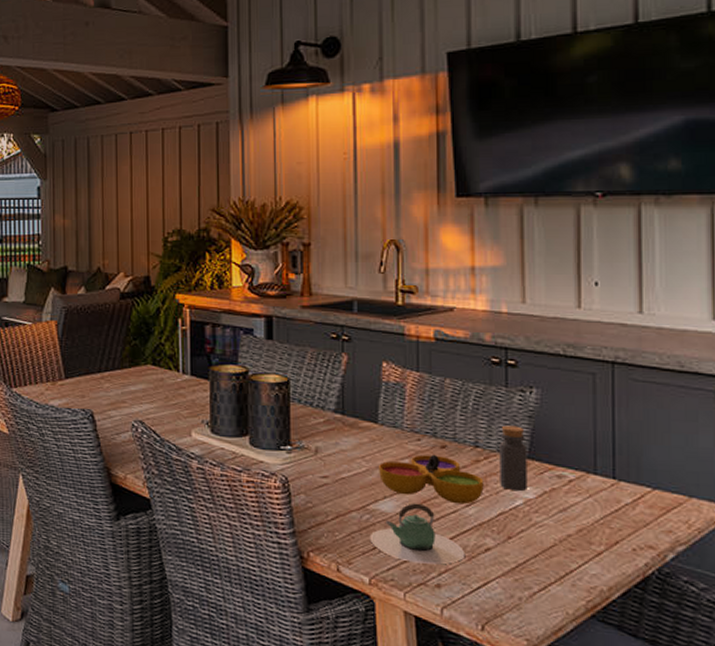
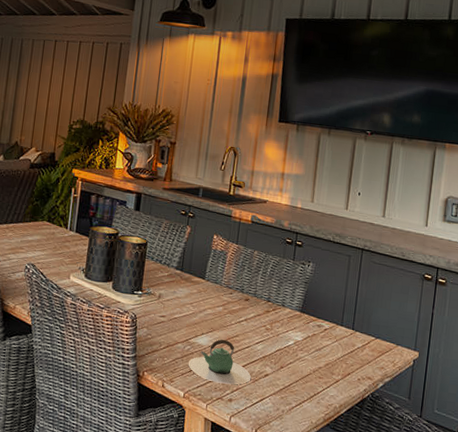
decorative bowl: present [378,454,484,505] -> none [200,304,270,342]
bottle: present [499,425,528,492] -> none [280,287,301,335]

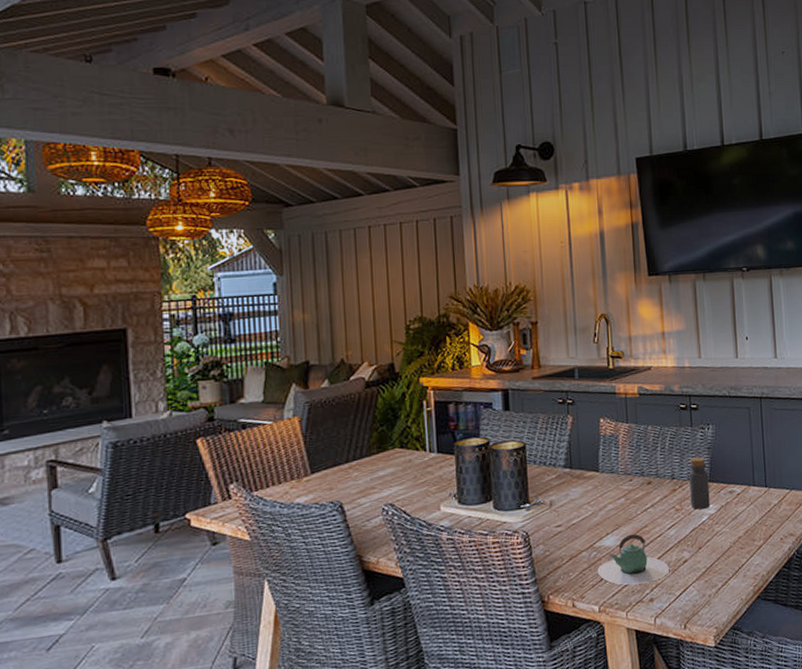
bottle: none [280,287,301,335] -> present [689,457,710,510]

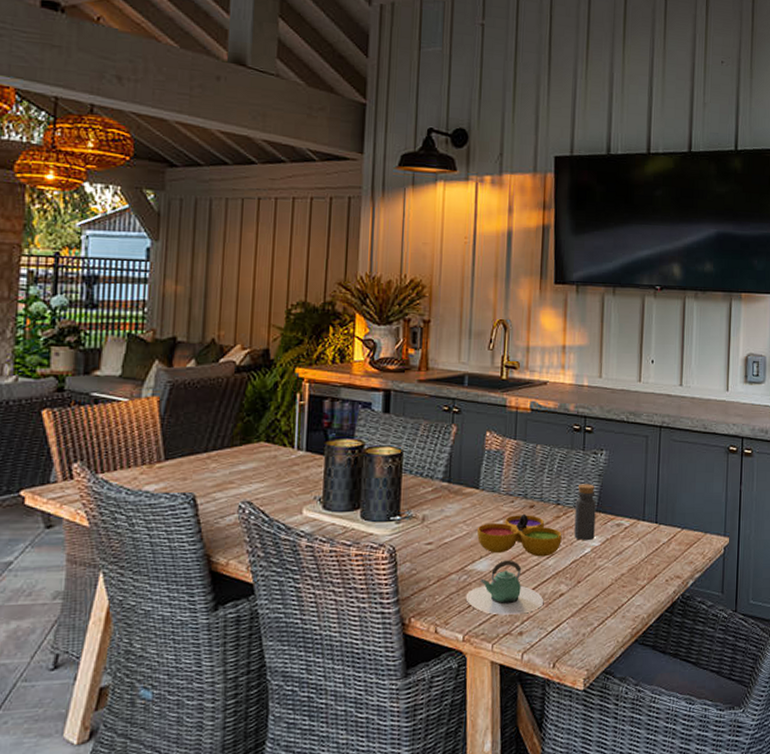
decorative bowl: none [601,490,680,529] -> present [476,513,562,557]

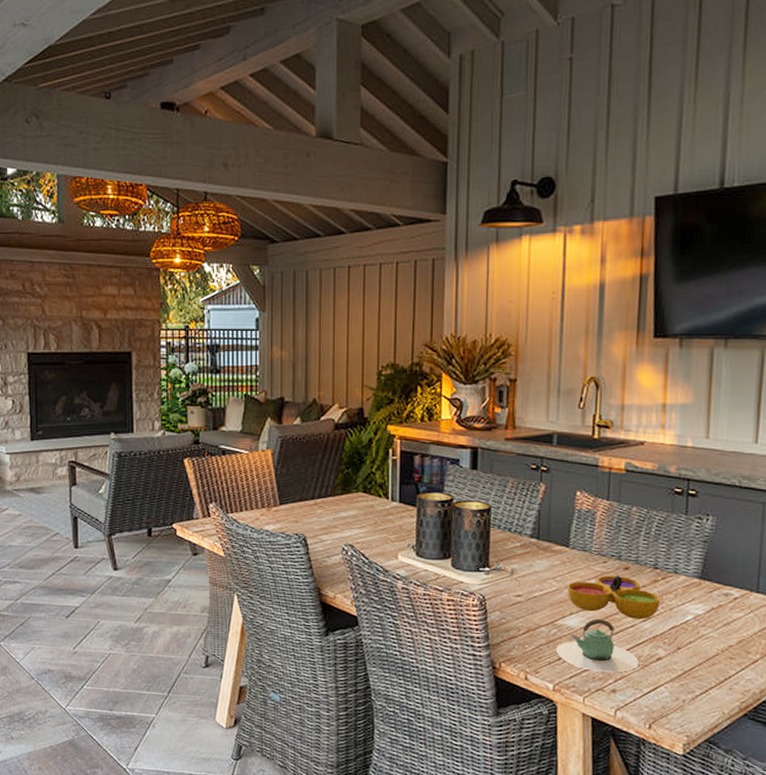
bottle: present [574,484,596,541] -> none [674,549,700,608]

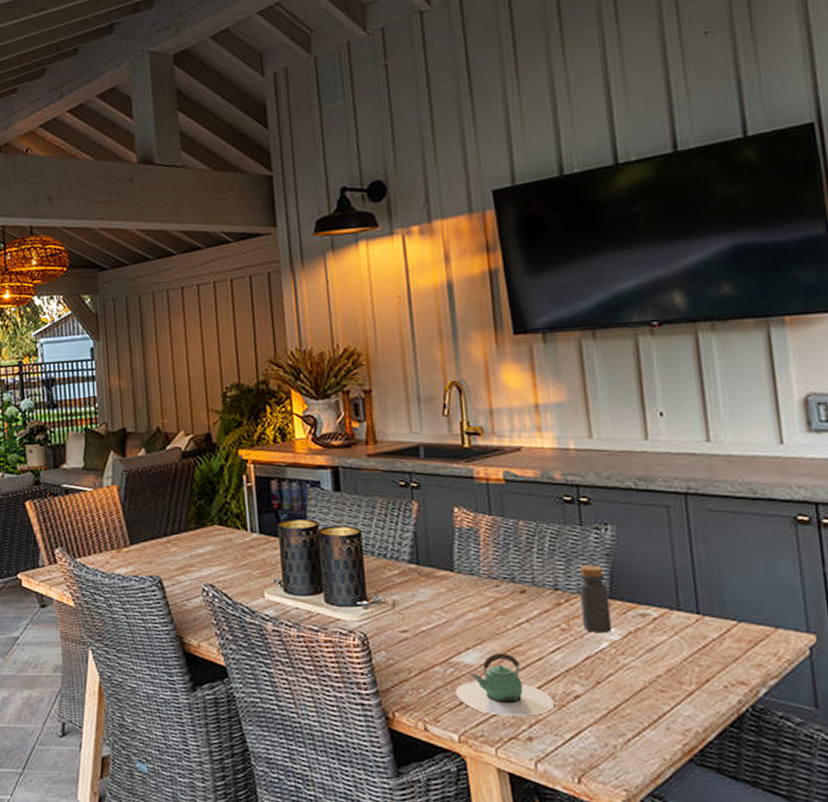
decorative bowl: present [567,575,660,620] -> none [458,600,568,651]
bottle: none [674,549,700,608] -> present [579,565,612,634]

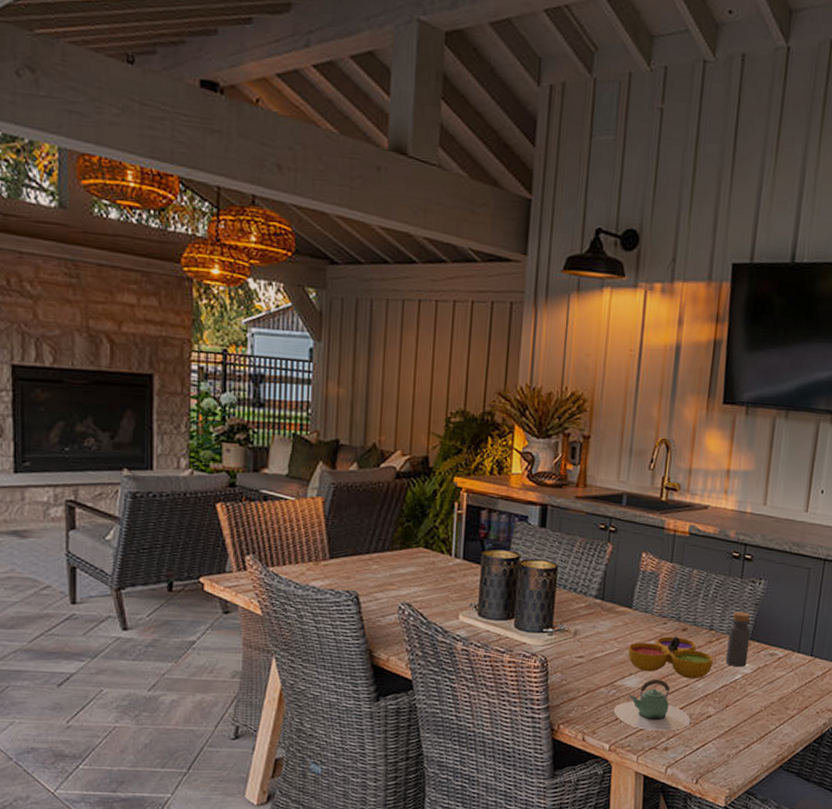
decorative bowl: none [458,600,568,651] -> present [627,636,713,679]

